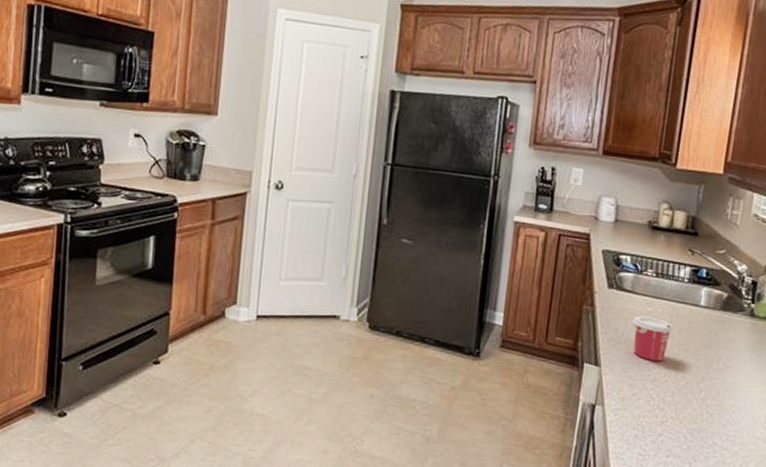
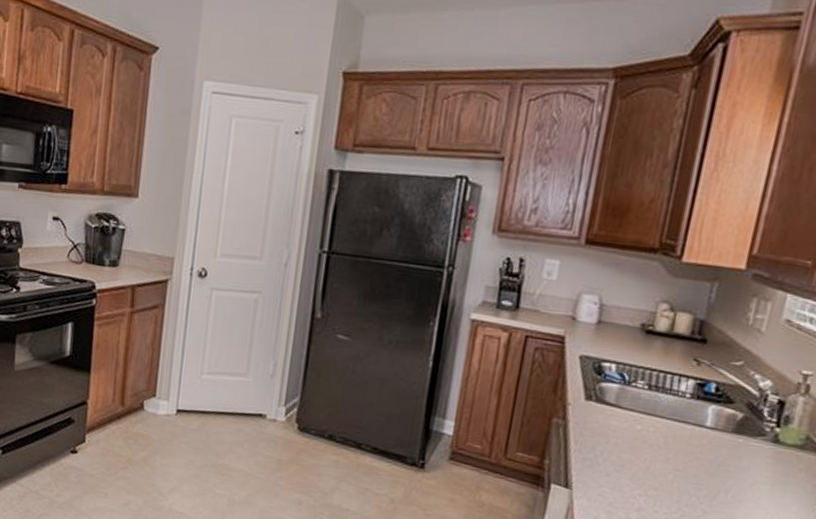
cup: present [632,315,674,361] -> none [614,433,669,488]

